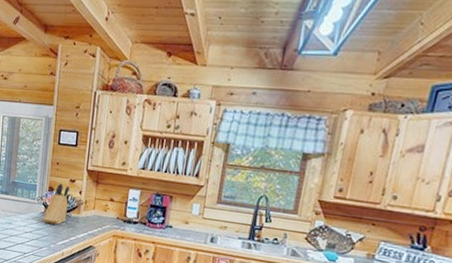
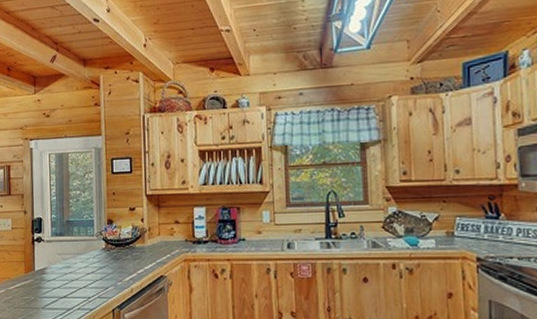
knife block: present [42,183,71,225] -> none [105,213,133,260]

